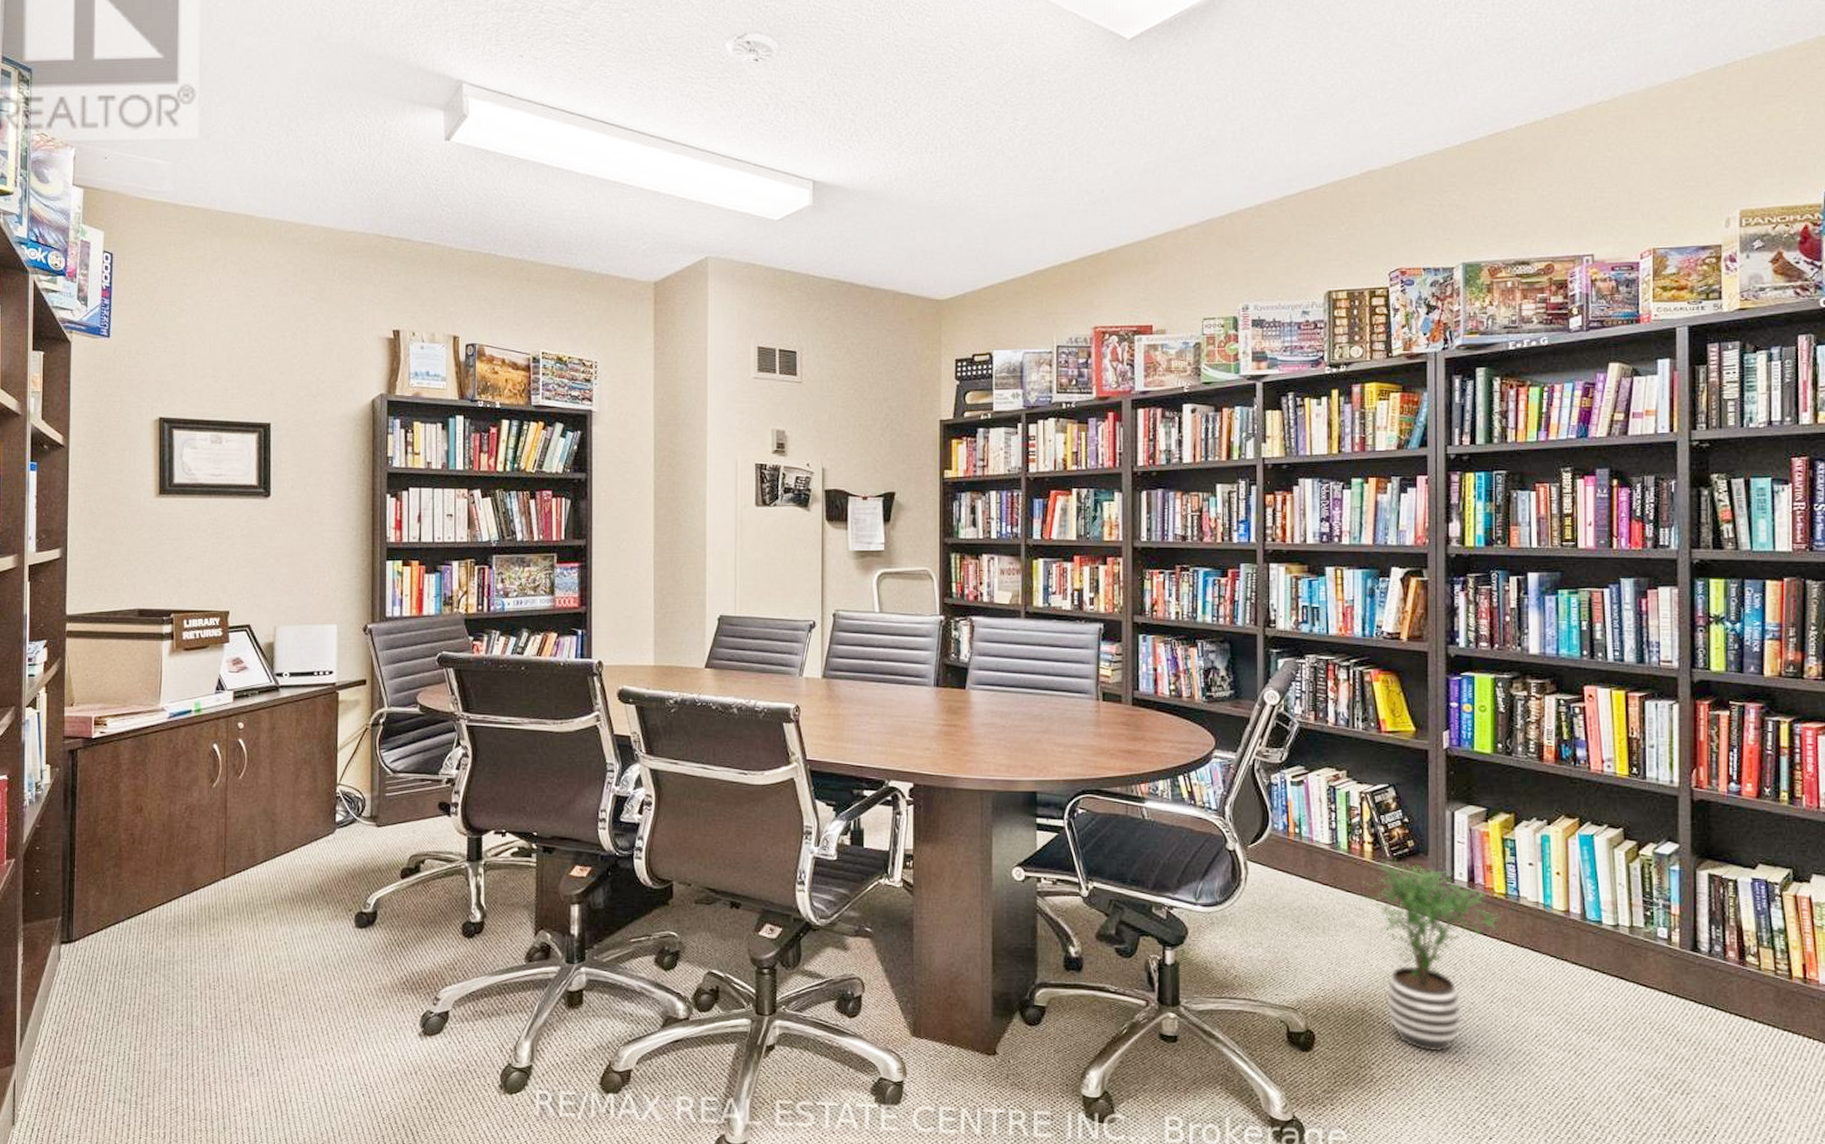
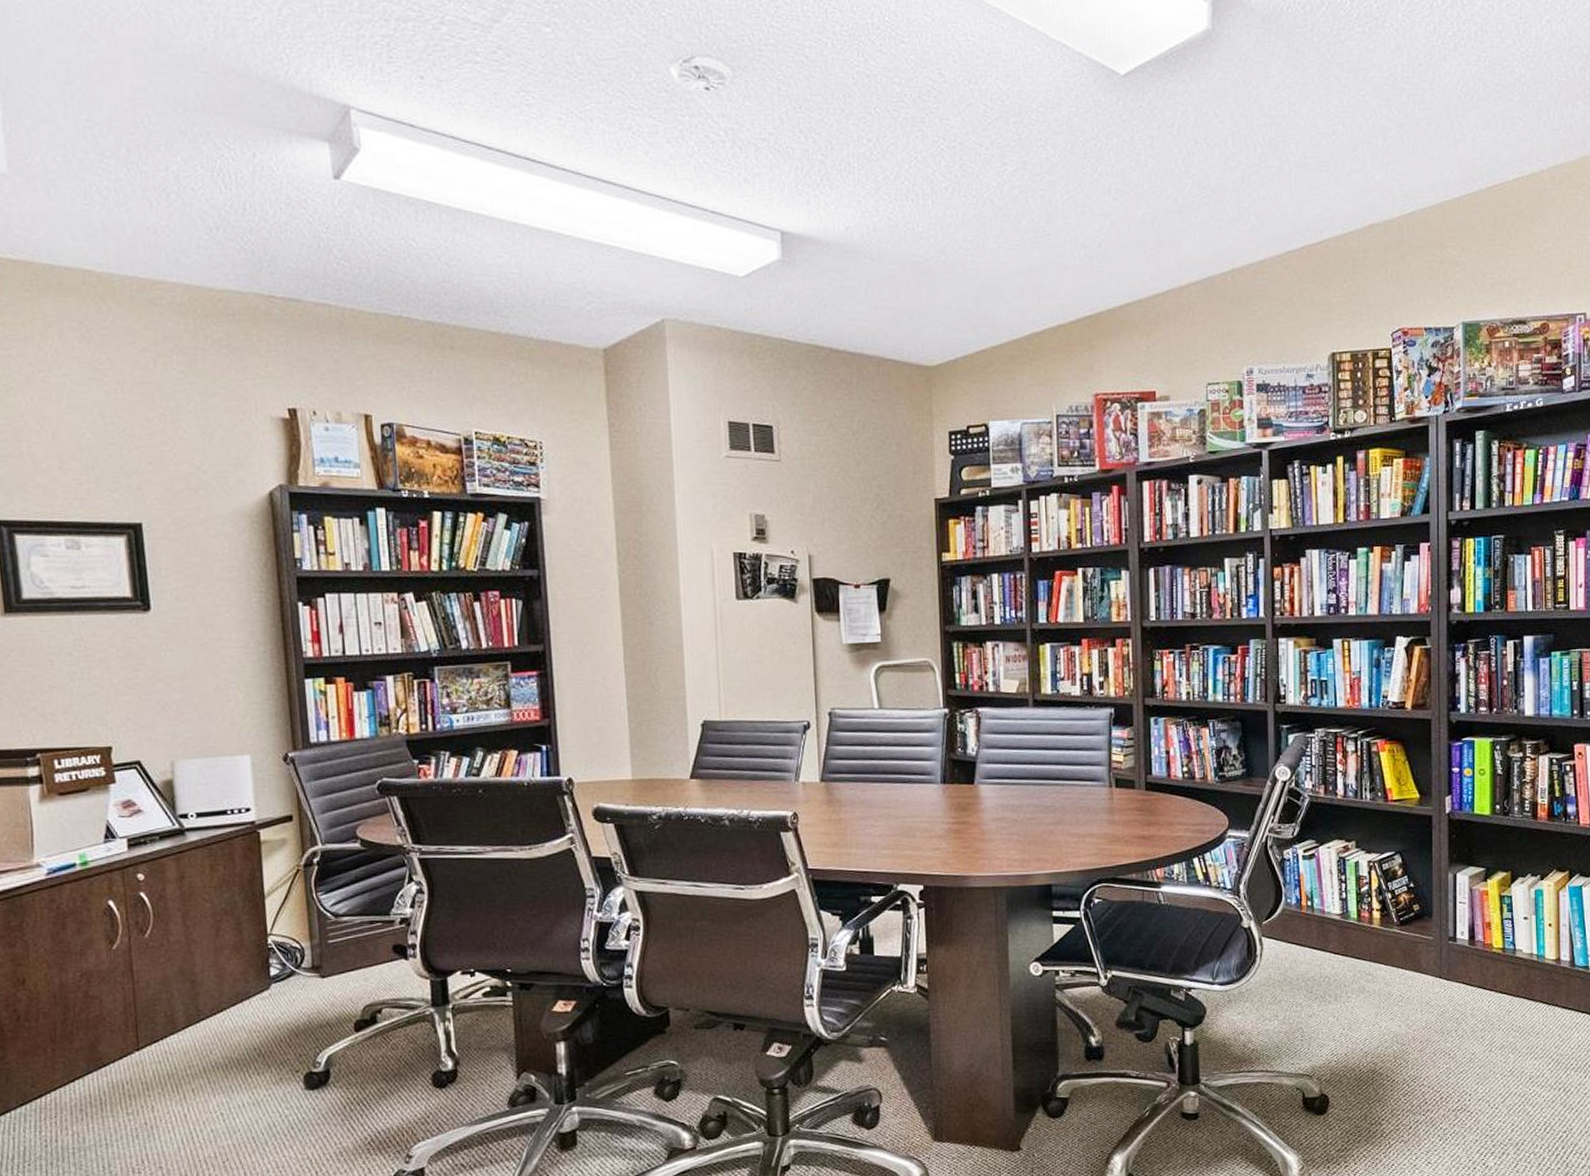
potted plant: present [1359,857,1500,1052] -> none [1368,922,1498,1103]

